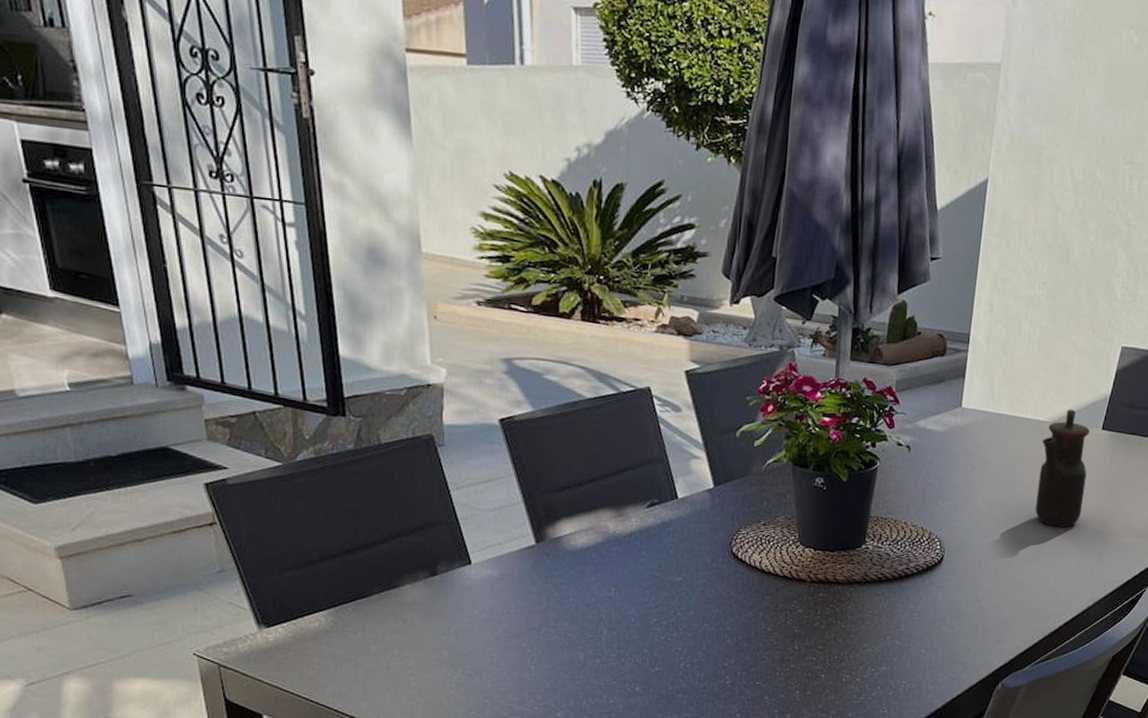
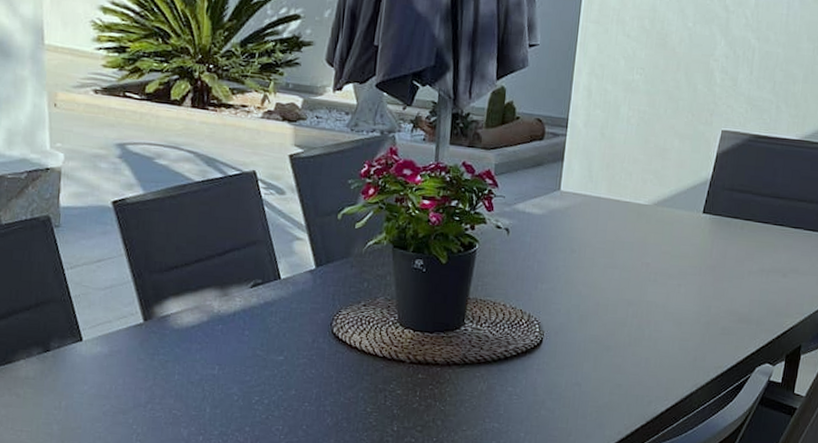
teapot: present [1035,409,1090,528] -> none [636,192,690,312]

